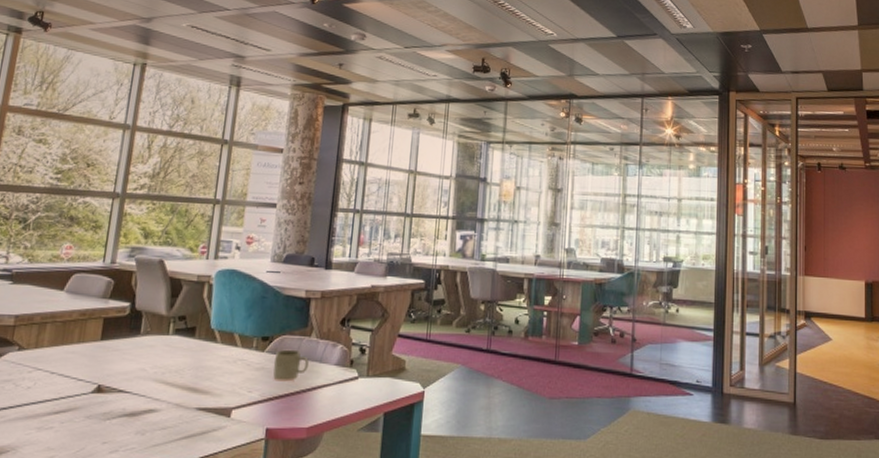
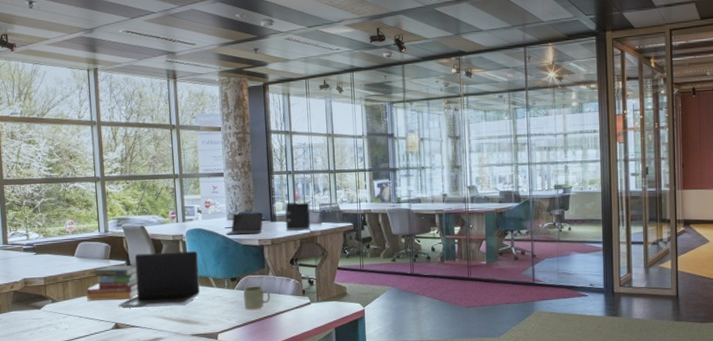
books: none [66,306,143,354] -> present [86,265,138,301]
laptop computer: none [107,295,226,368] -> present [118,251,200,308]
laptop: none [265,254,318,283] -> present [225,213,264,235]
binder: none [342,247,376,283] -> present [284,201,311,230]

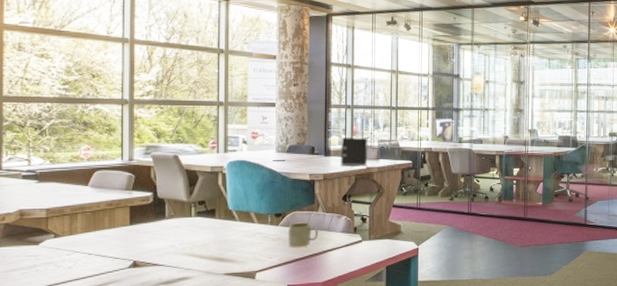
books: present [86,265,138,301] -> none [99,197,164,236]
laptop computer: present [118,251,200,308] -> none [138,184,240,245]
laptop: present [225,213,264,235] -> none [273,146,317,168]

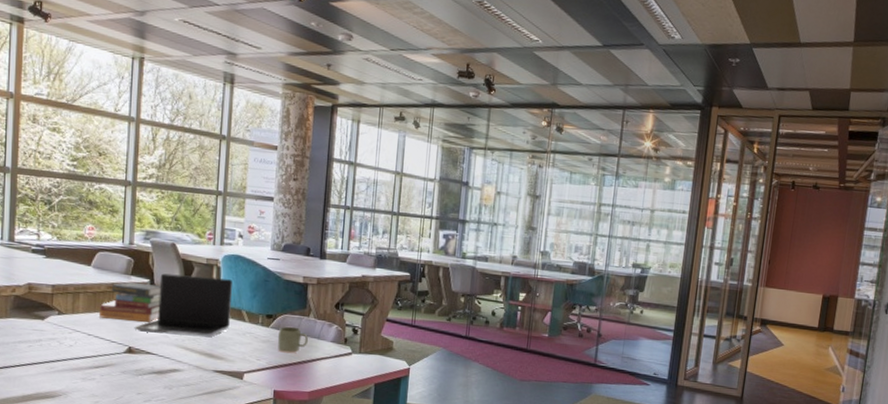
books: none [99,197,164,236] -> present [98,282,161,322]
laptop computer: none [138,184,240,245] -> present [134,273,233,338]
binder: present [340,136,368,165] -> none [336,240,366,273]

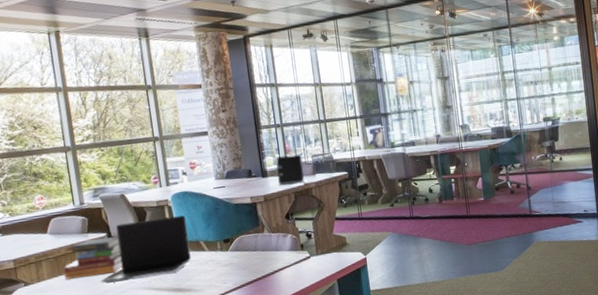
mug: present [277,326,308,354] -> none [238,245,267,272]
binder: none [336,240,366,273] -> present [275,154,304,185]

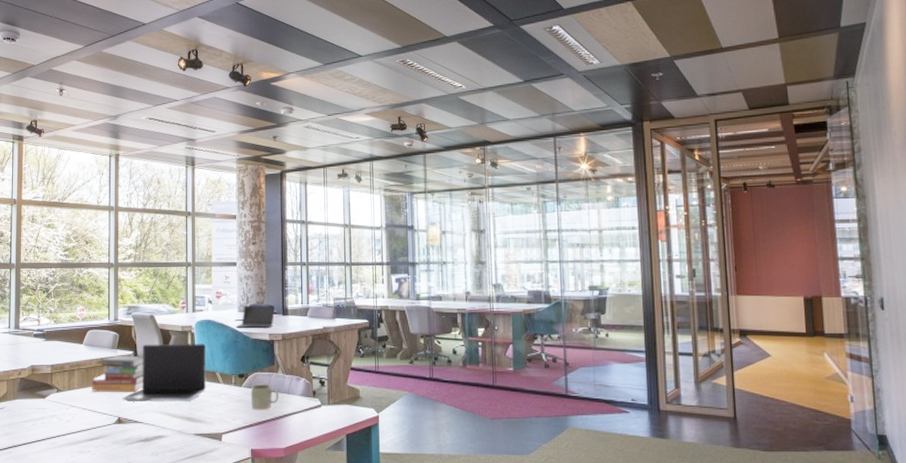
laptop: none [214,169,254,196] -> present [235,305,276,328]
mug: none [238,245,267,272] -> present [250,384,278,411]
binder: present [275,154,304,185] -> none [297,294,324,325]

